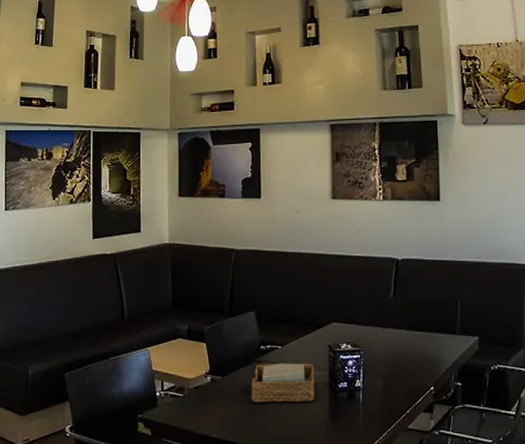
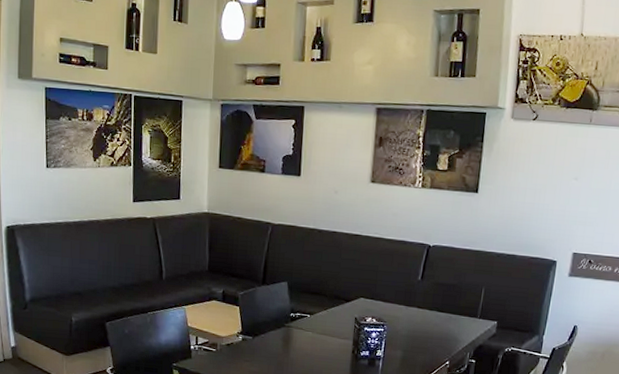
napkin holder: present [251,363,316,403] -> none [278,329,340,365]

